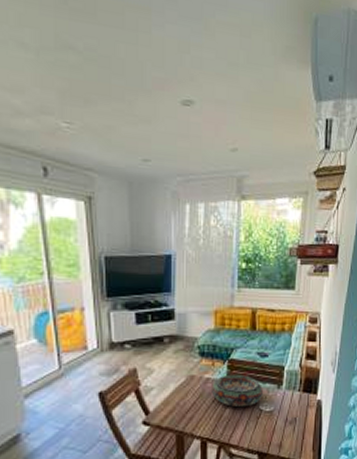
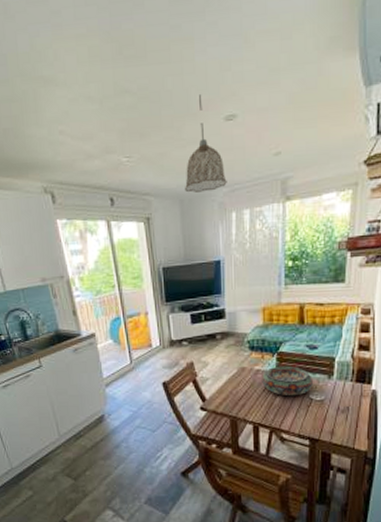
pendant lamp: none [135,71,182,178] -> present [185,95,227,193]

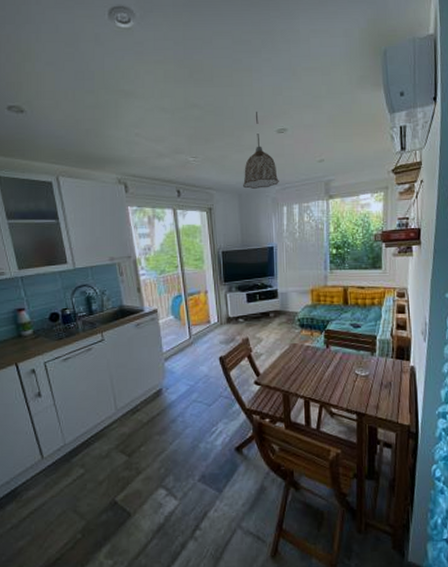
decorative bowl: present [262,365,312,396] -> none [311,342,358,372]

